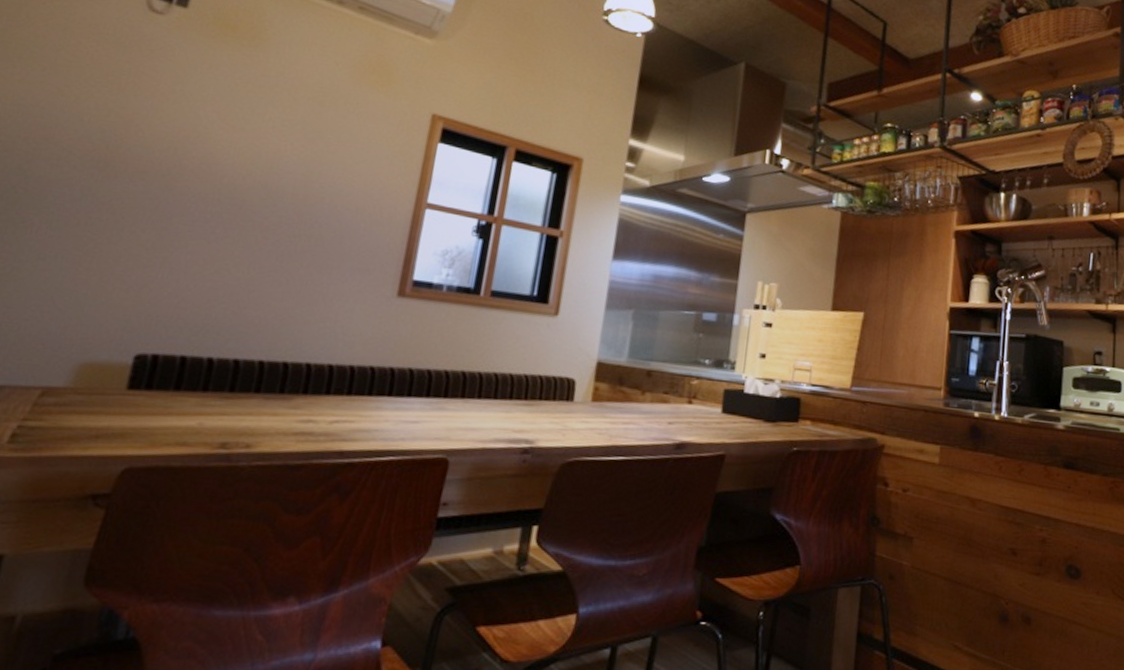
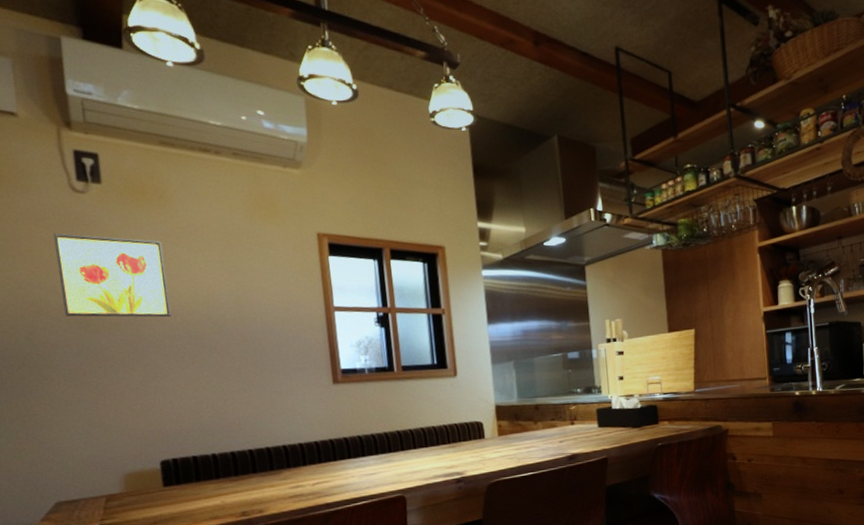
wall art: none [81,51,238,176] -> present [54,232,172,317]

